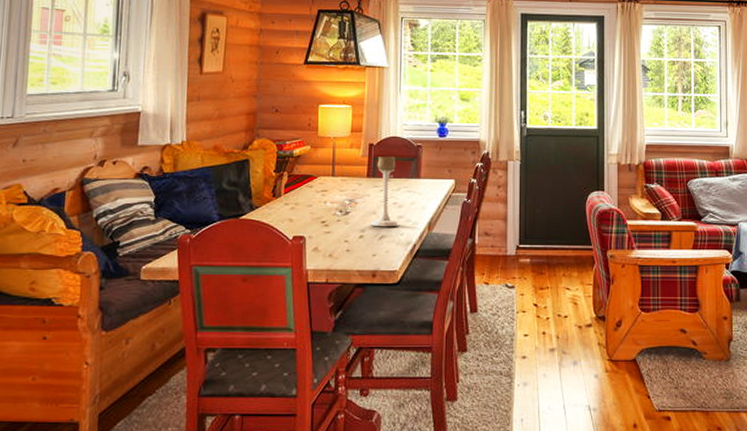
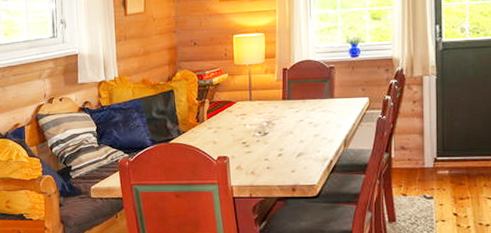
candle holder: present [370,157,400,227] -> none [288,79,316,146]

